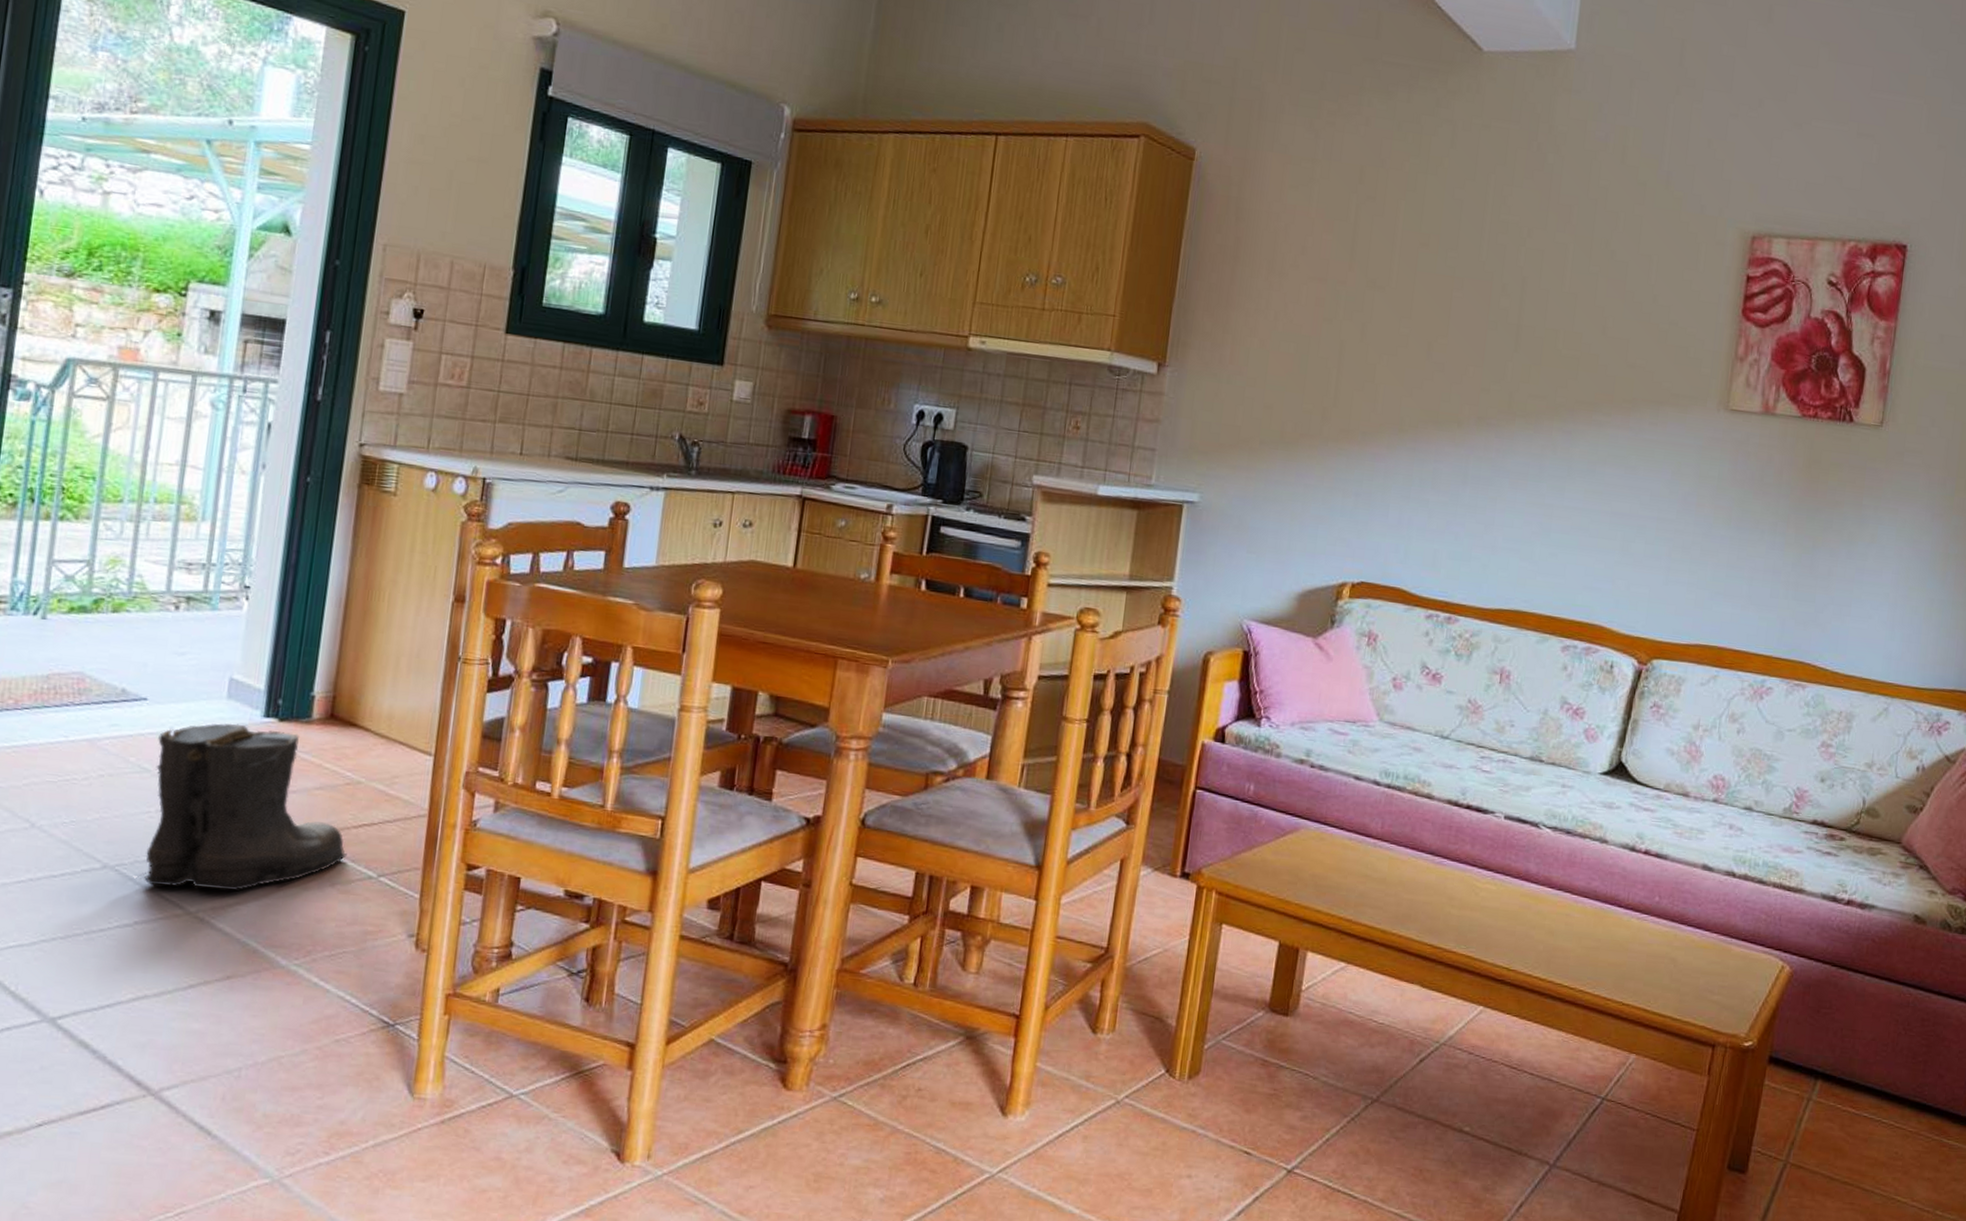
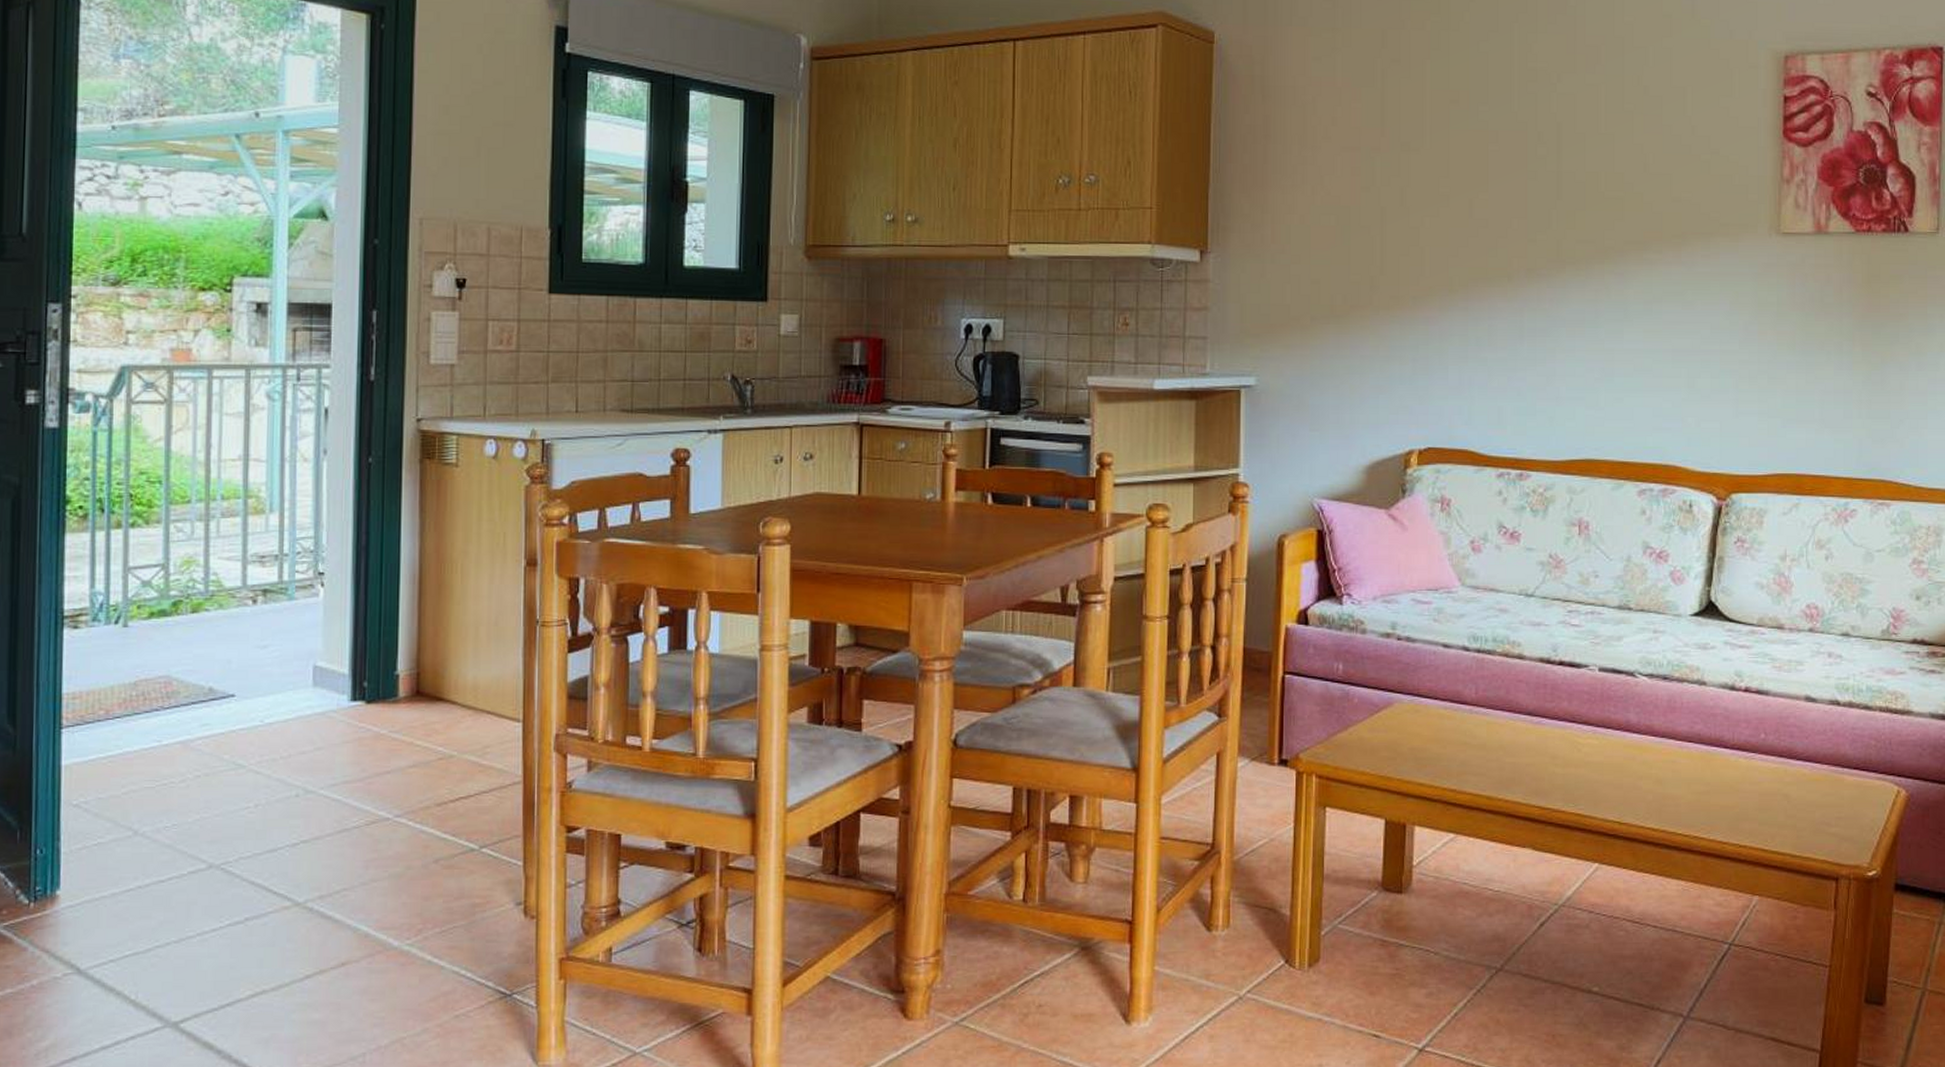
boots: present [140,723,347,891] -> none [246,710,447,880]

